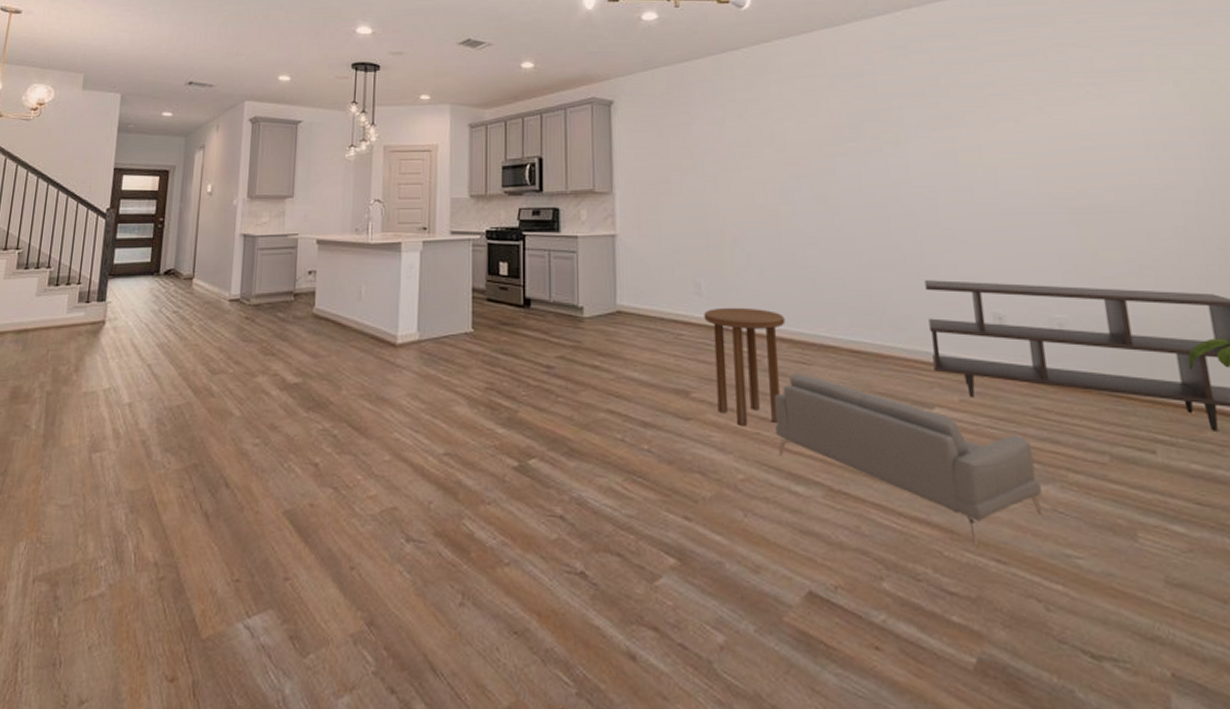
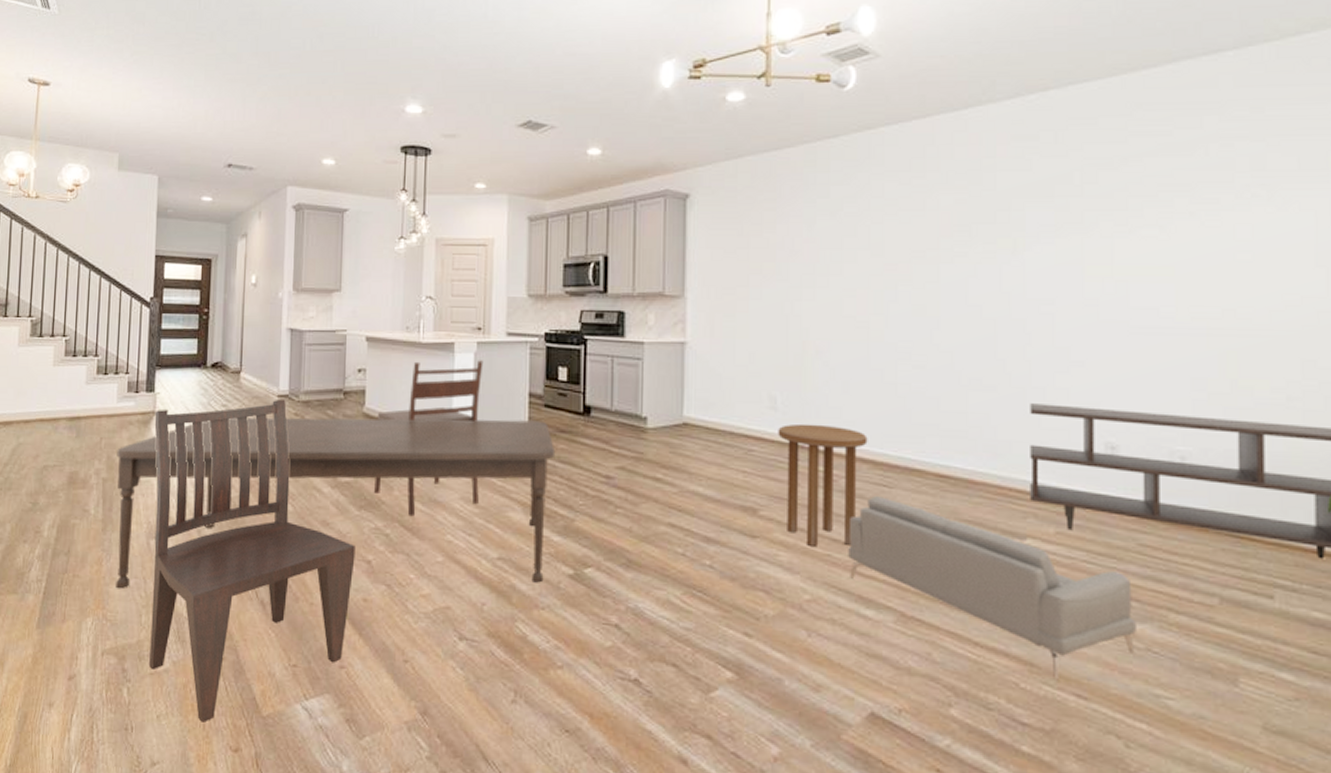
dining table: none [53,315,498,507] -> present [116,417,556,588]
dining chair: none [83,303,303,651] -> present [149,399,355,722]
dining chair: none [323,258,429,416] -> present [374,360,484,517]

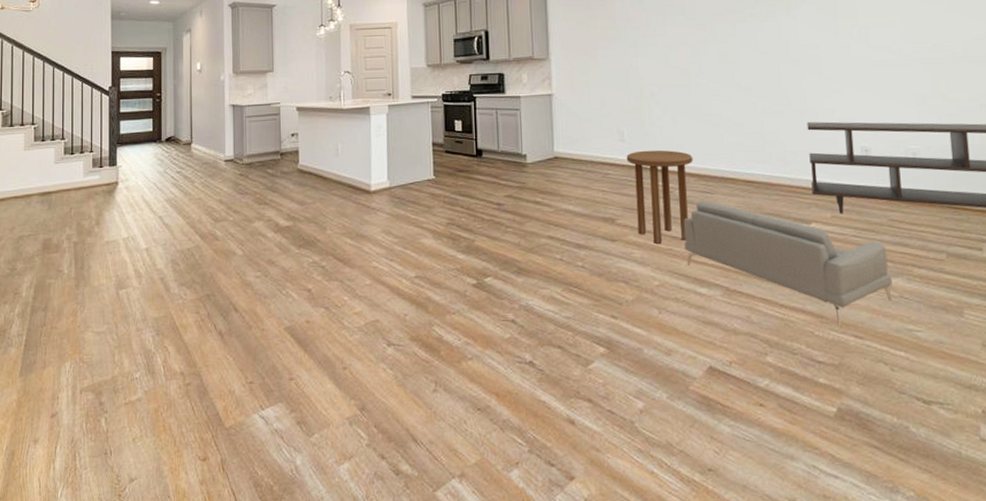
dining table: present [116,417,556,588] -> none [85,164,457,334]
dining chair: present [149,399,355,722] -> none [118,163,298,439]
dining chair: present [374,360,484,517] -> none [309,119,397,250]

